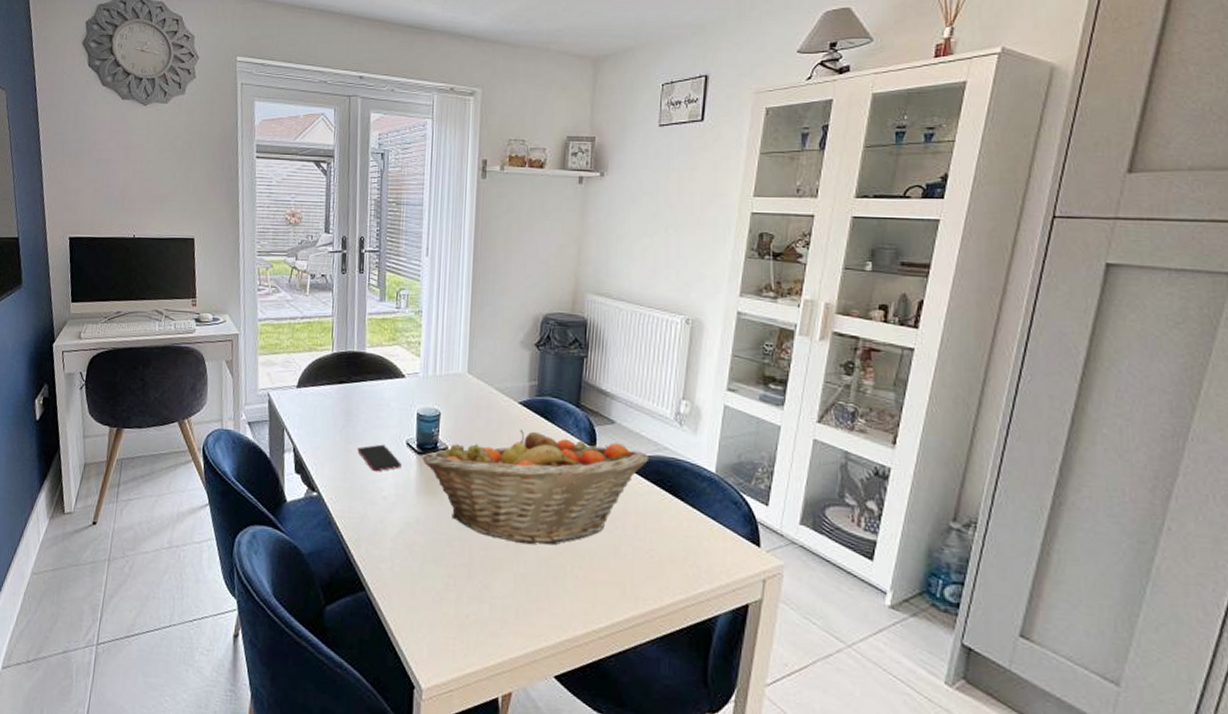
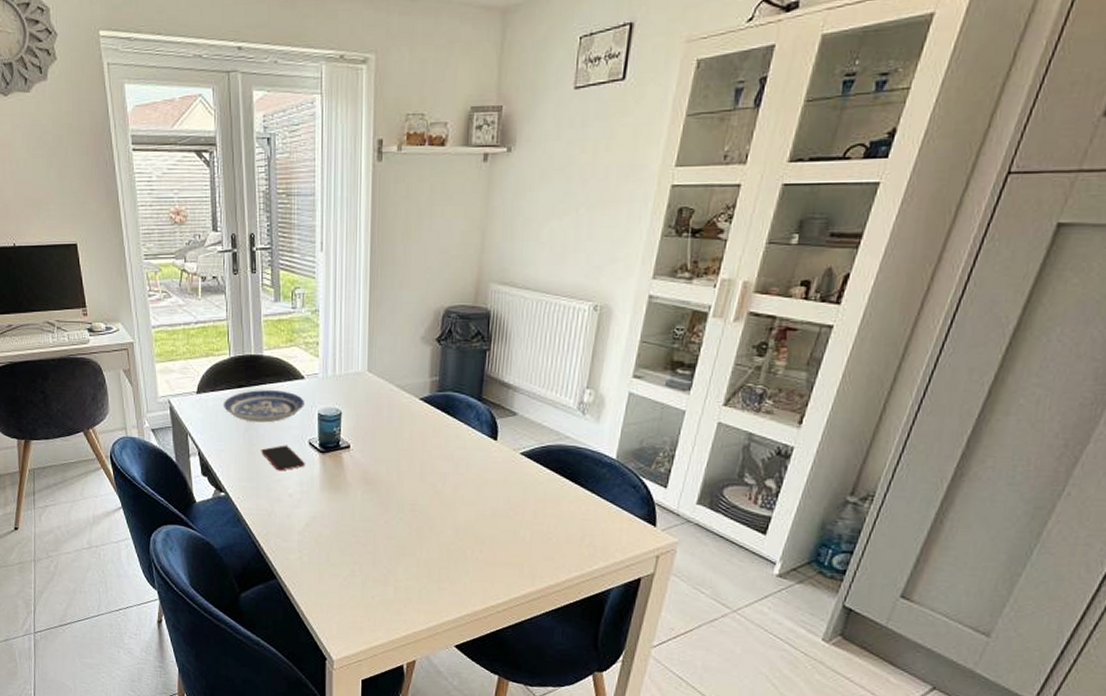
plate: none [322,387,404,420] -> present [223,390,304,423]
fruit basket: present [422,429,650,545] -> none [325,424,551,533]

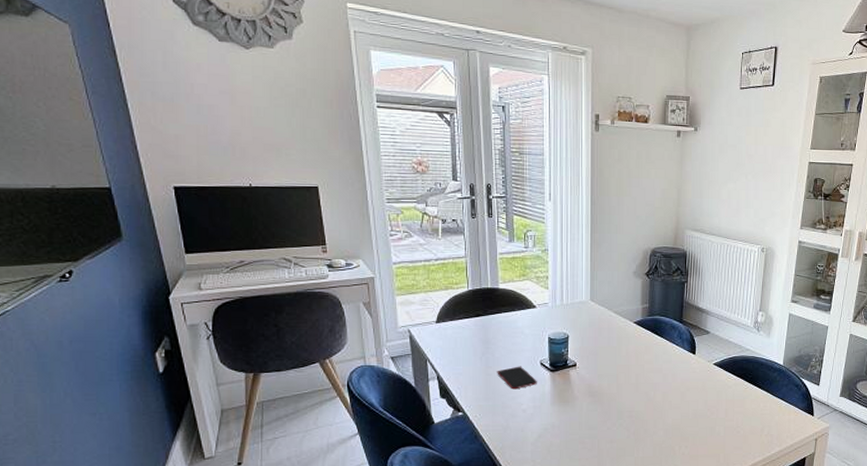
plate: present [223,390,304,423] -> none [461,318,536,347]

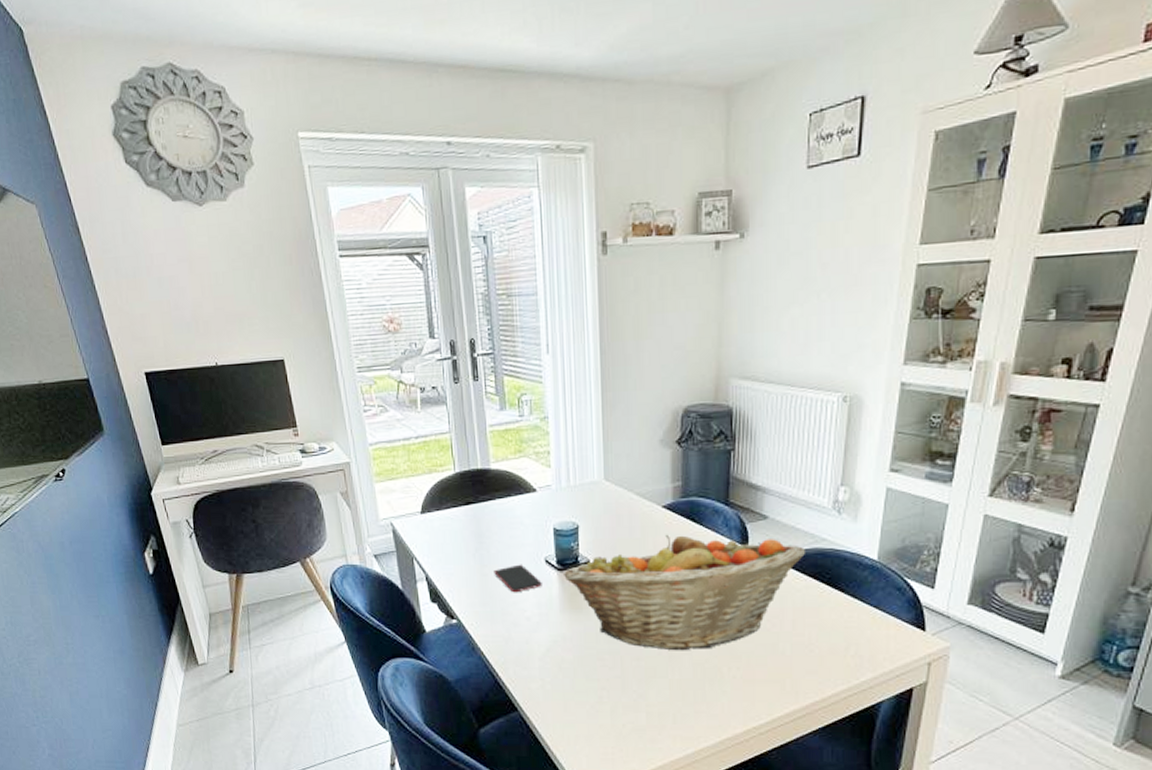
fruit basket: none [555,344,736,434] -> present [564,534,806,651]

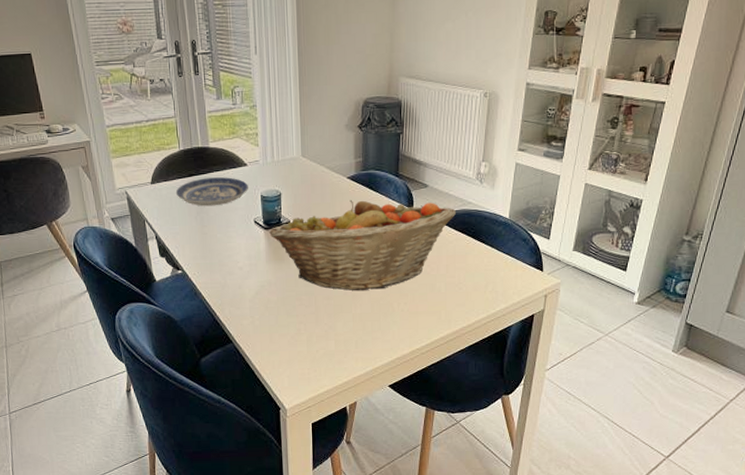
plate: none [450,505,538,542] -> present [175,177,248,207]
smartphone: present [494,564,542,593] -> none [212,224,252,248]

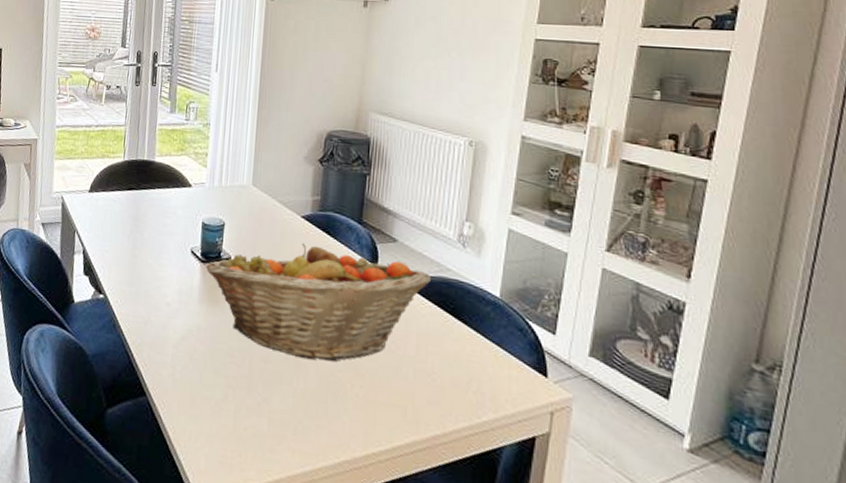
plate: present [175,177,248,207] -> none [112,194,190,227]

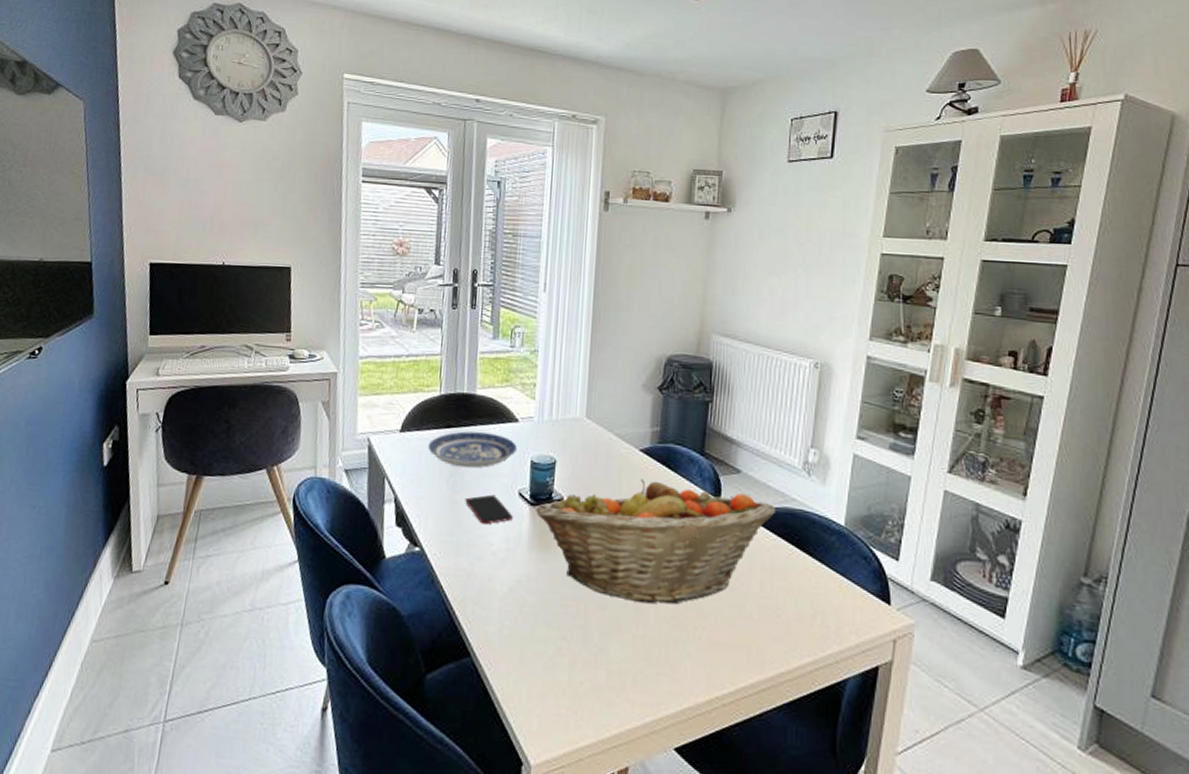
plate: none [112,194,190,227] -> present [427,431,517,468]
smartphone: none [144,251,186,278] -> present [465,494,513,525]

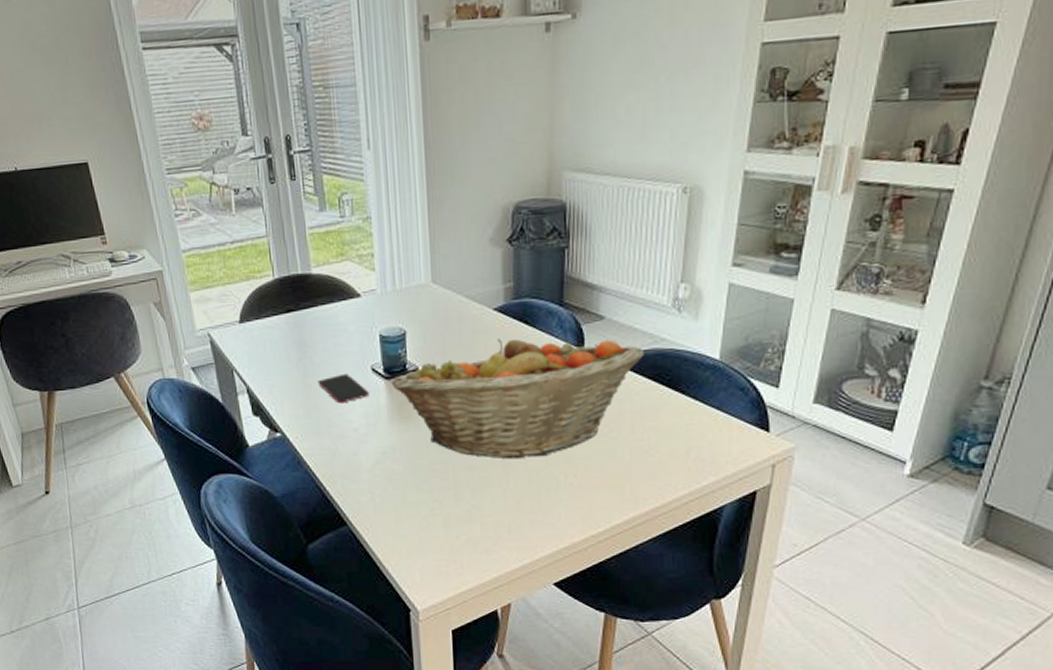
plate: present [427,431,517,468] -> none [270,312,363,351]

